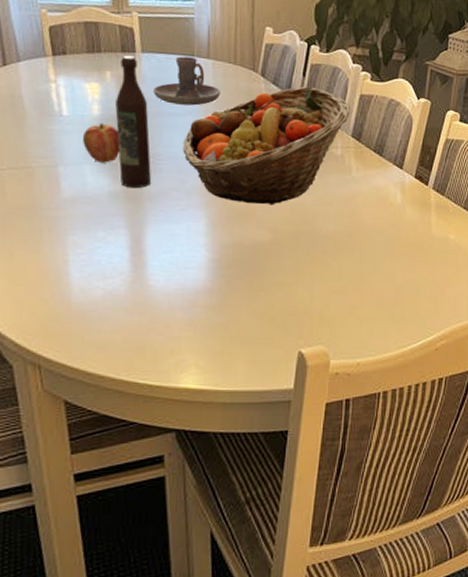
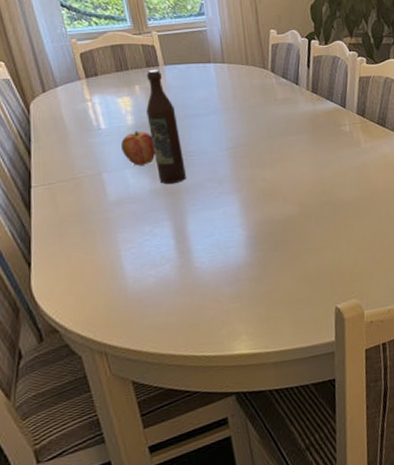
candle holder: present [153,56,221,106] -> none [179,64,239,107]
fruit basket: present [183,86,351,205] -> none [210,75,353,184]

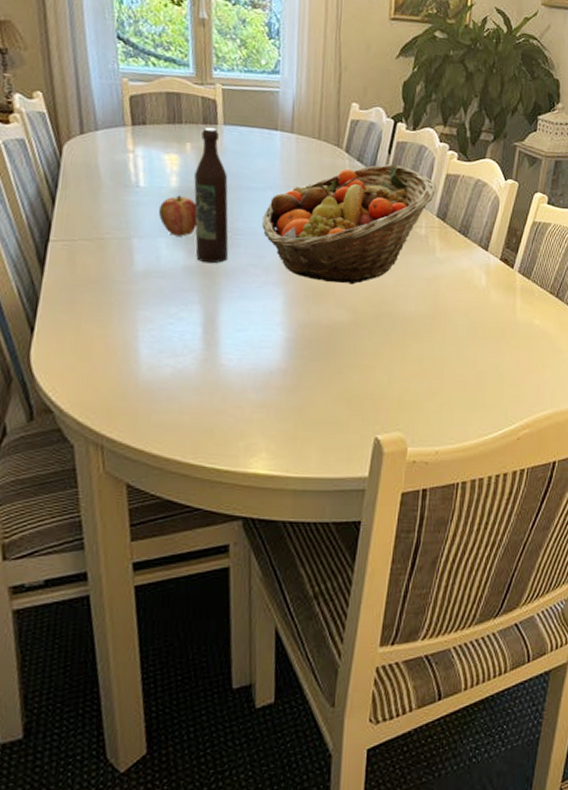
fruit basket: none [210,75,353,184] -> present [262,164,437,285]

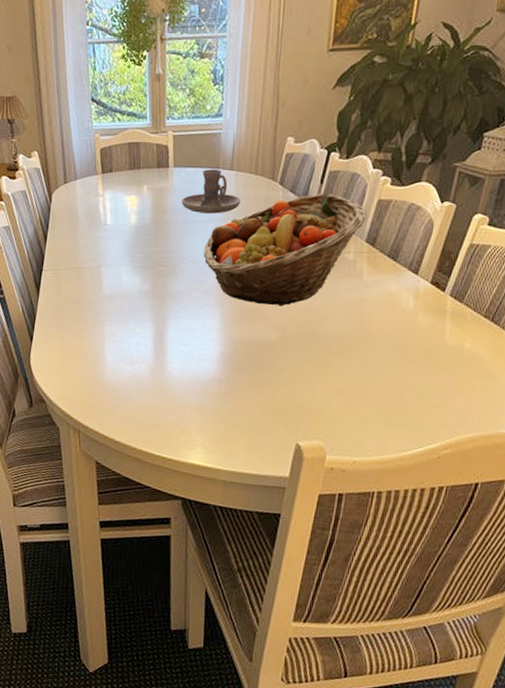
apple: present [158,195,198,236] -> none [121,230,151,265]
wine bottle: present [194,127,229,263] -> none [149,170,176,287]
candle holder: none [234,130,304,181] -> present [181,169,241,214]

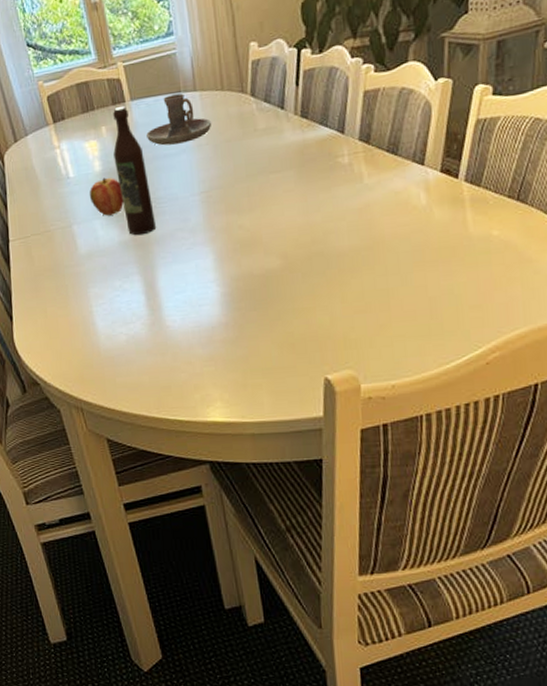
apple: none [121,230,151,265] -> present [89,177,125,216]
wine bottle: none [149,170,176,287] -> present [113,106,157,235]
fruit basket: present [203,193,368,307] -> none [181,94,355,233]

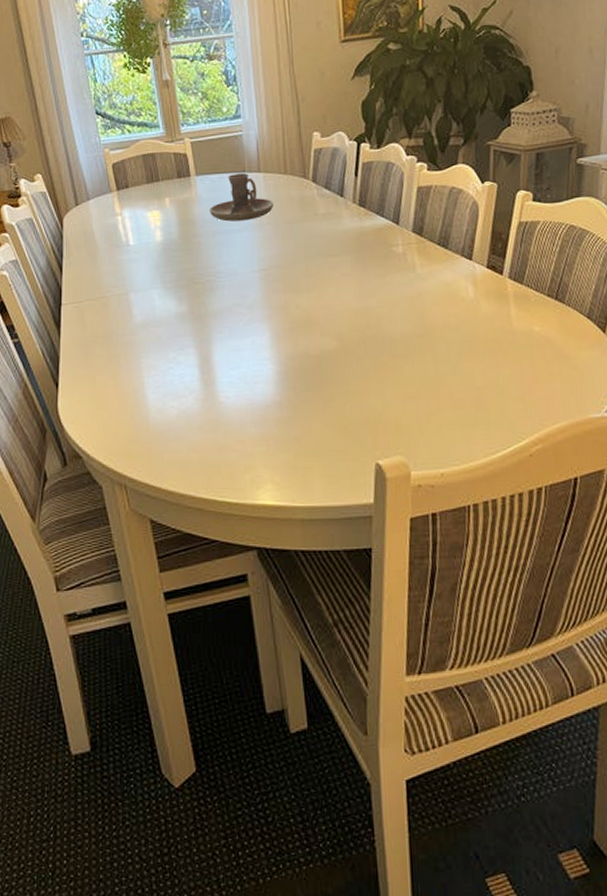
apple: present [89,177,125,216] -> none [148,248,184,286]
wine bottle: present [113,106,157,235] -> none [176,179,215,307]

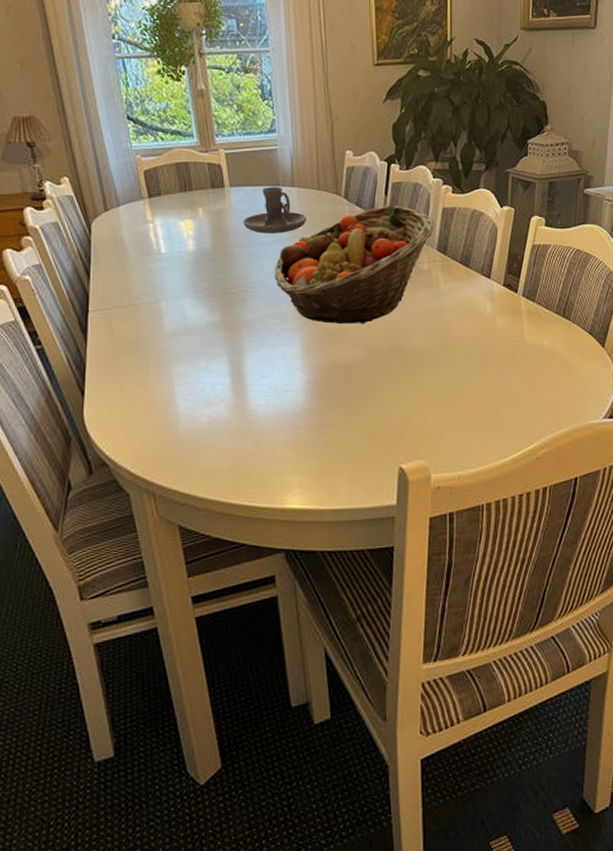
fruit basket: none [241,185,409,312] -> present [274,204,435,324]

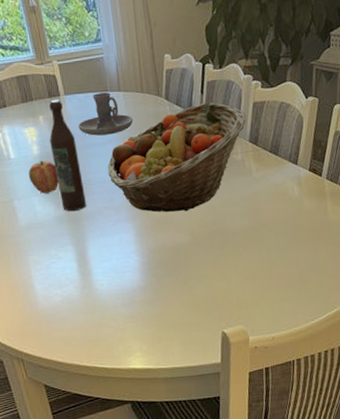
apple: none [180,257,216,295] -> present [28,160,59,194]
wine bottle: none [209,190,247,317] -> present [49,99,87,211]

